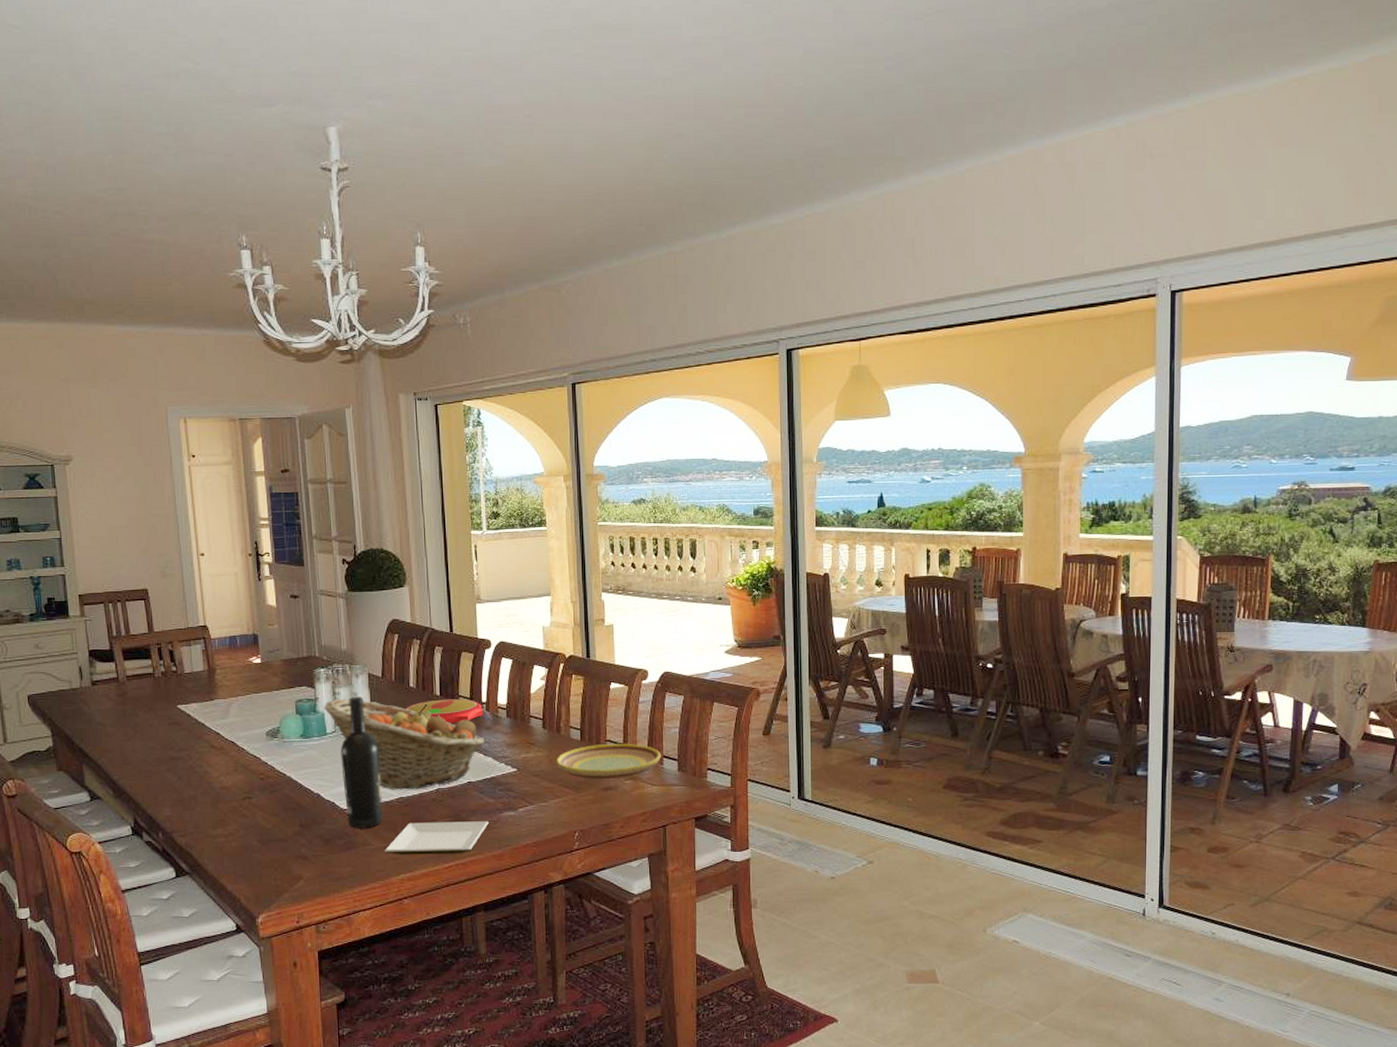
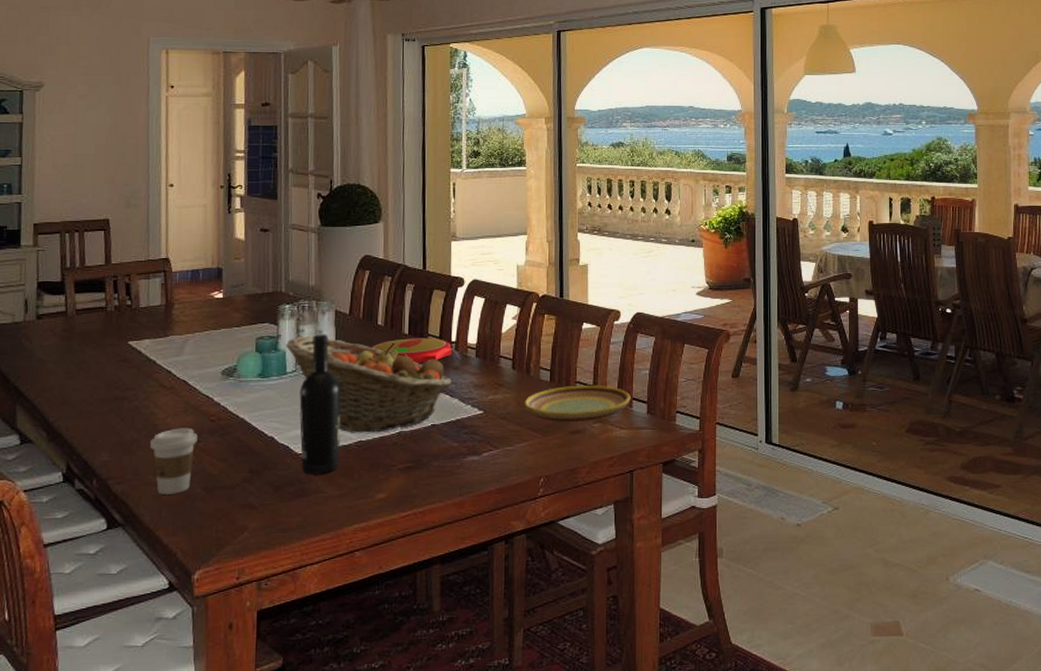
coffee cup: none [207,785,250,846] -> present [150,427,198,495]
plate: present [384,821,489,855] -> none [338,466,451,504]

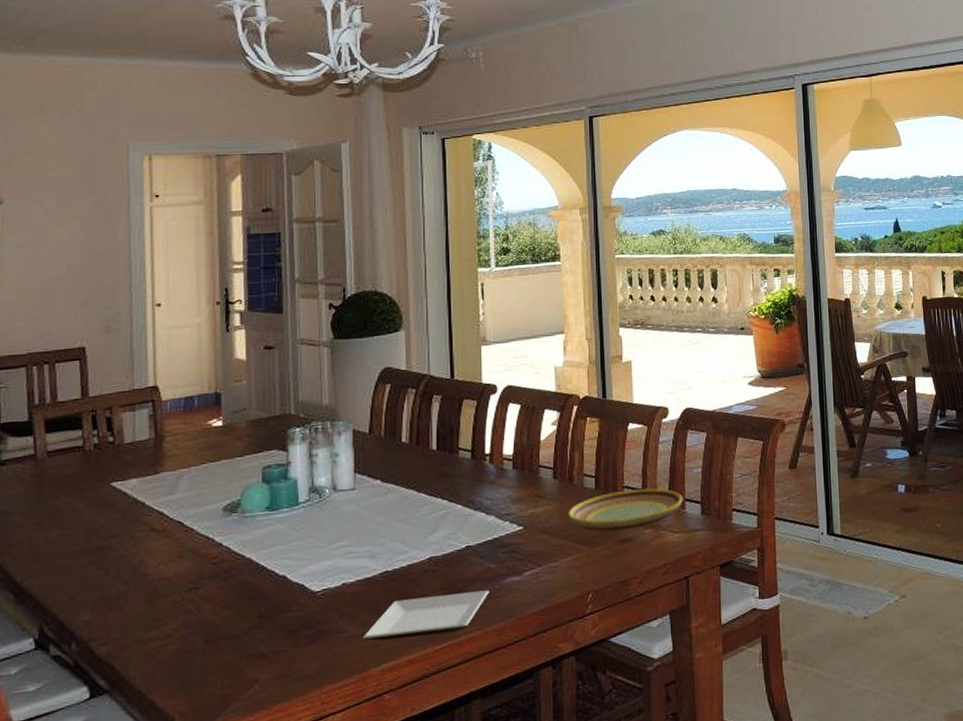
coffee cup: present [150,427,198,495] -> none [140,574,196,653]
fruit basket: present [286,337,452,433] -> none [297,459,487,564]
wine bottle: present [299,334,342,474] -> none [314,457,363,614]
plate: none [338,466,451,504] -> present [362,590,489,641]
plate: present [370,338,452,364] -> none [394,452,487,482]

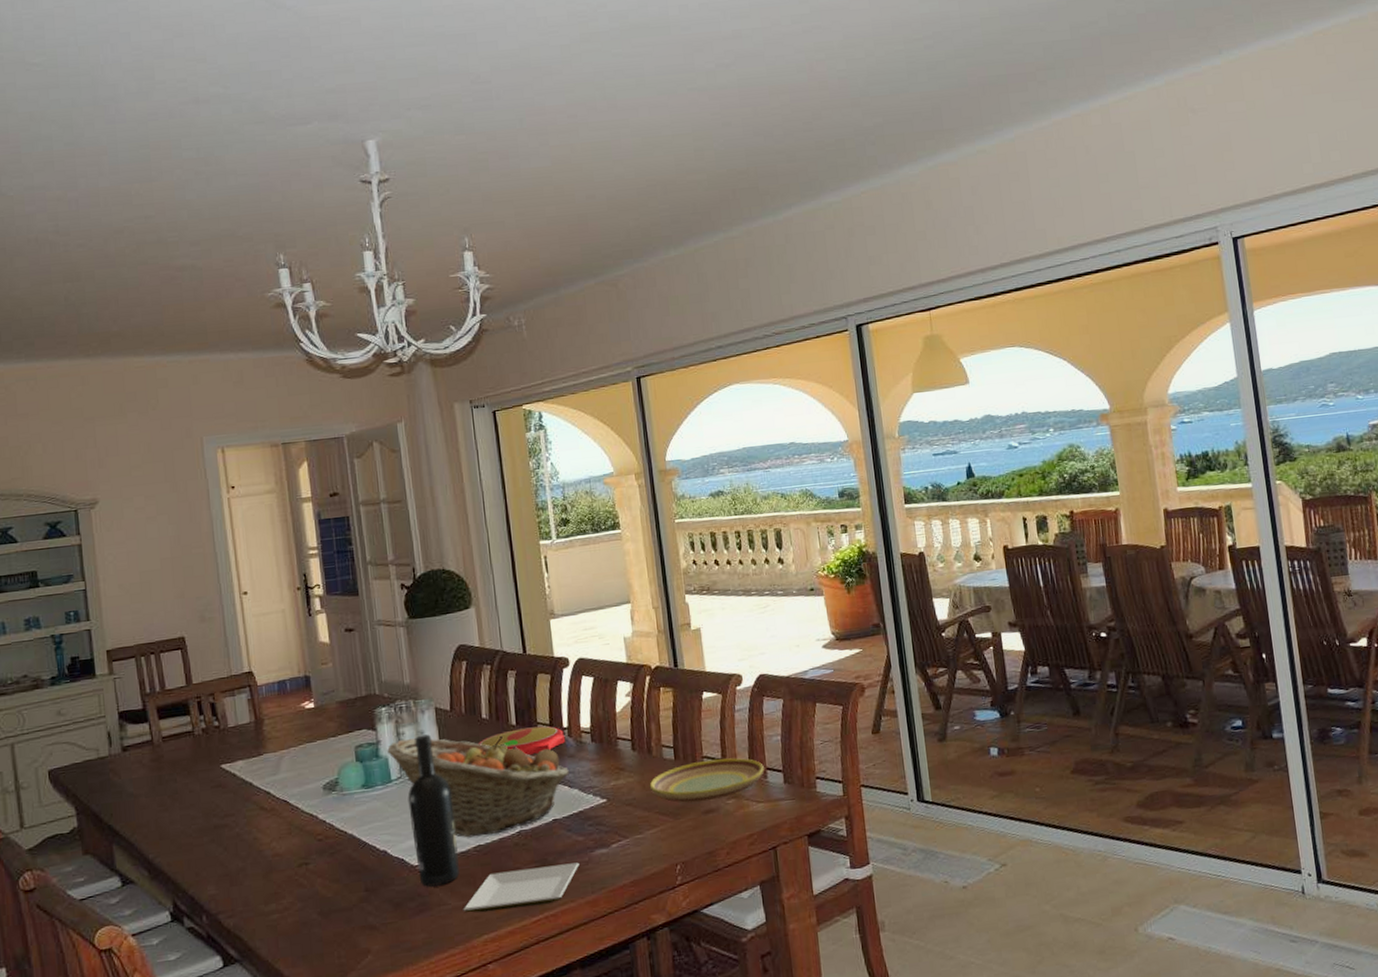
fruit basket: none [297,459,487,564] -> present [387,735,569,838]
wine bottle: none [314,457,363,614] -> present [407,734,460,887]
plate: none [394,452,487,482] -> present [477,726,566,756]

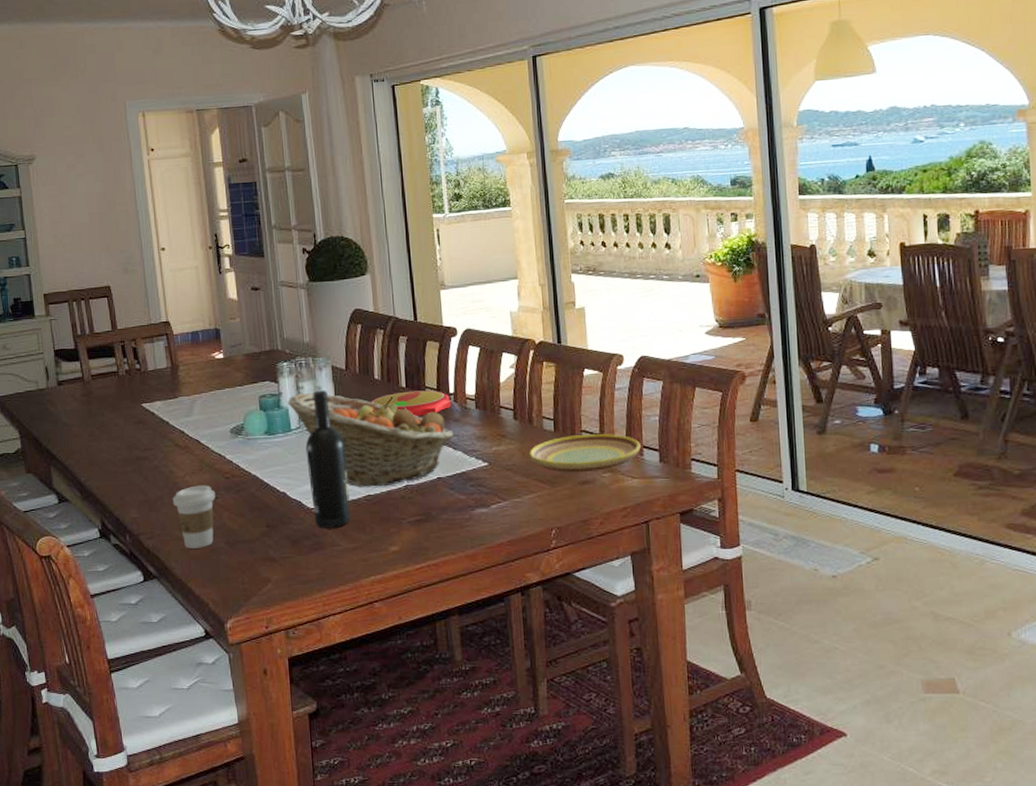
coffee cup: none [257,850,307,924] -> present [173,485,216,549]
plate: present [463,862,579,913] -> none [353,519,460,556]

